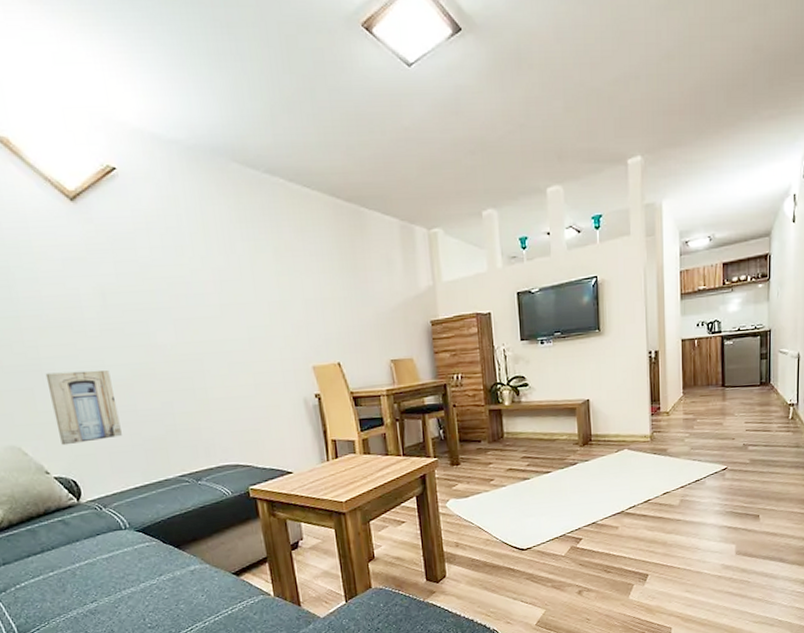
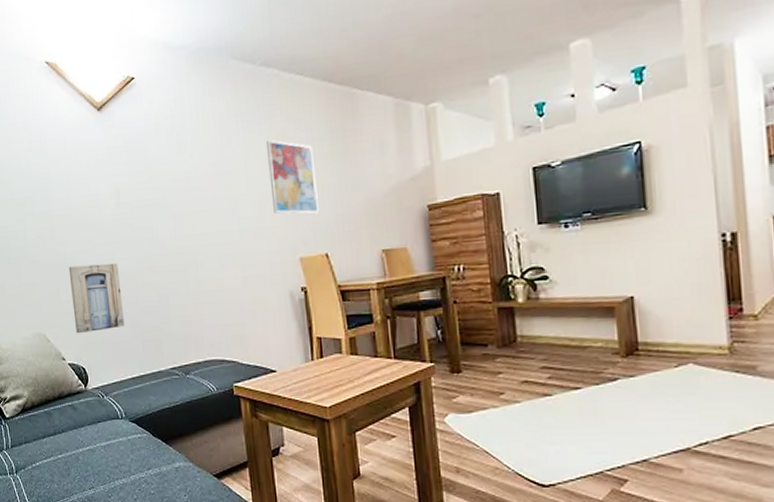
wall art: none [274,249,330,326] -> present [267,139,319,215]

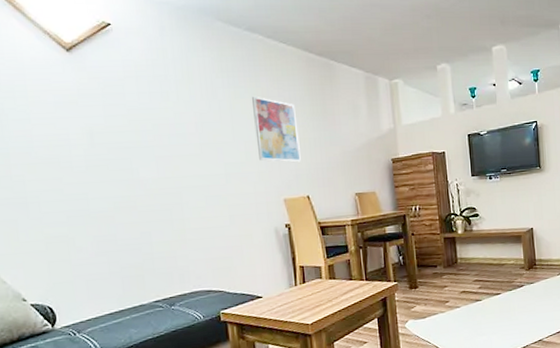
wall art: present [68,263,124,334] -> none [30,202,100,274]

